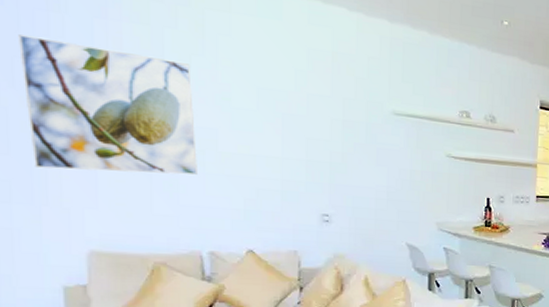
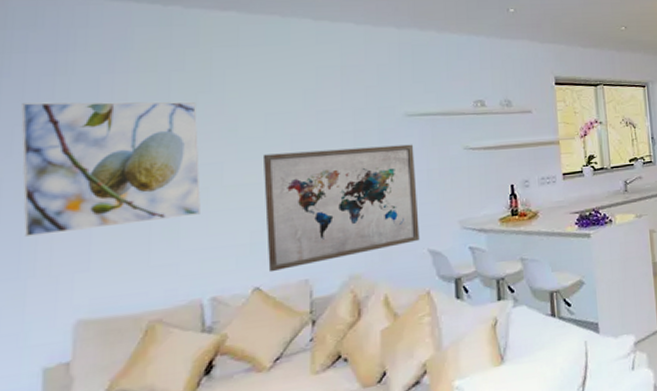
wall art: none [255,128,400,239] -> present [262,144,420,273]

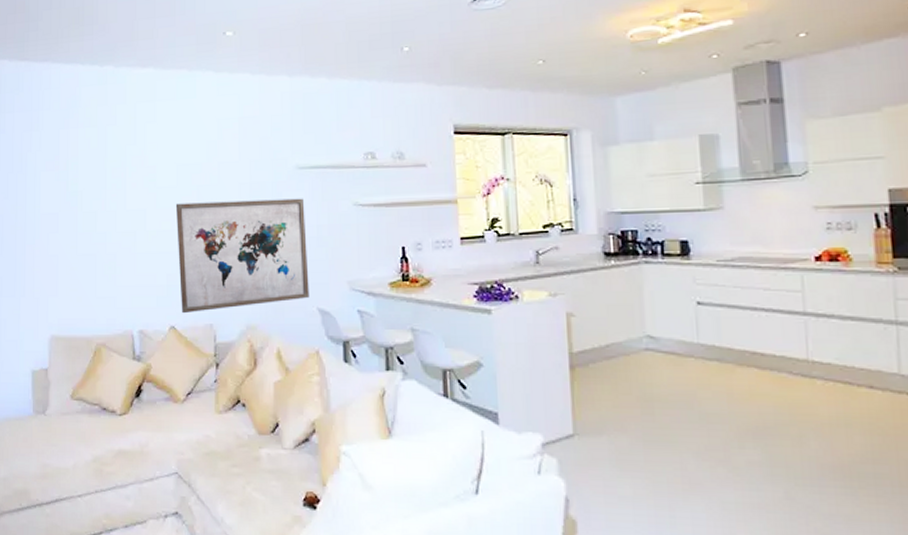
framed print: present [21,101,201,236] -> none [12,153,130,263]

